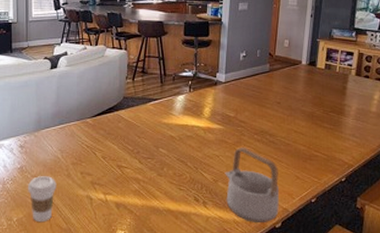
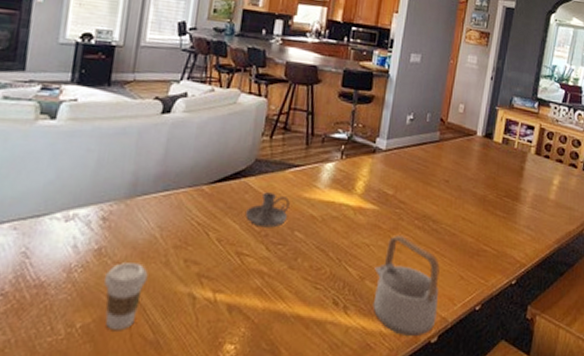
candle holder: none [121,121,153,147] -> present [245,192,290,228]

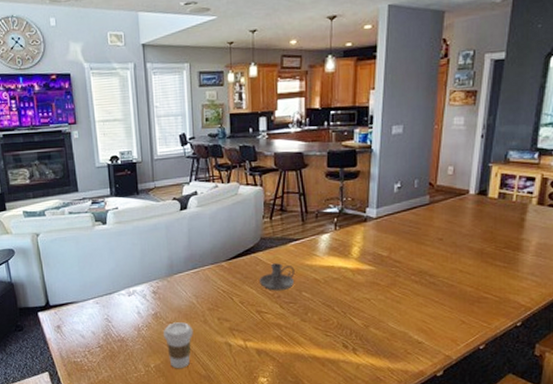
teapot: present [373,234,440,336] -> none [377,289,440,370]

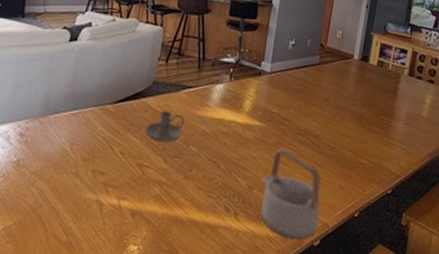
coffee cup: present [164,322,193,369] -> none [23,173,61,233]
teapot: none [377,289,440,370] -> present [260,148,321,239]

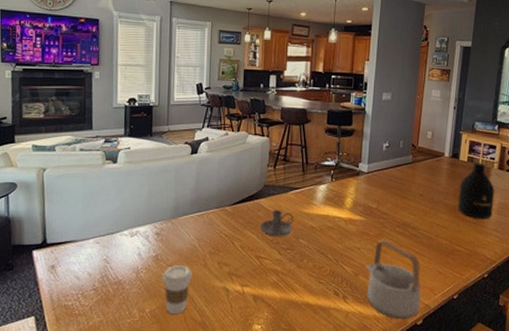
coffee cup: none [23,173,61,233] -> present [162,265,193,315]
bottle: none [364,67,404,130] -> present [458,163,495,219]

